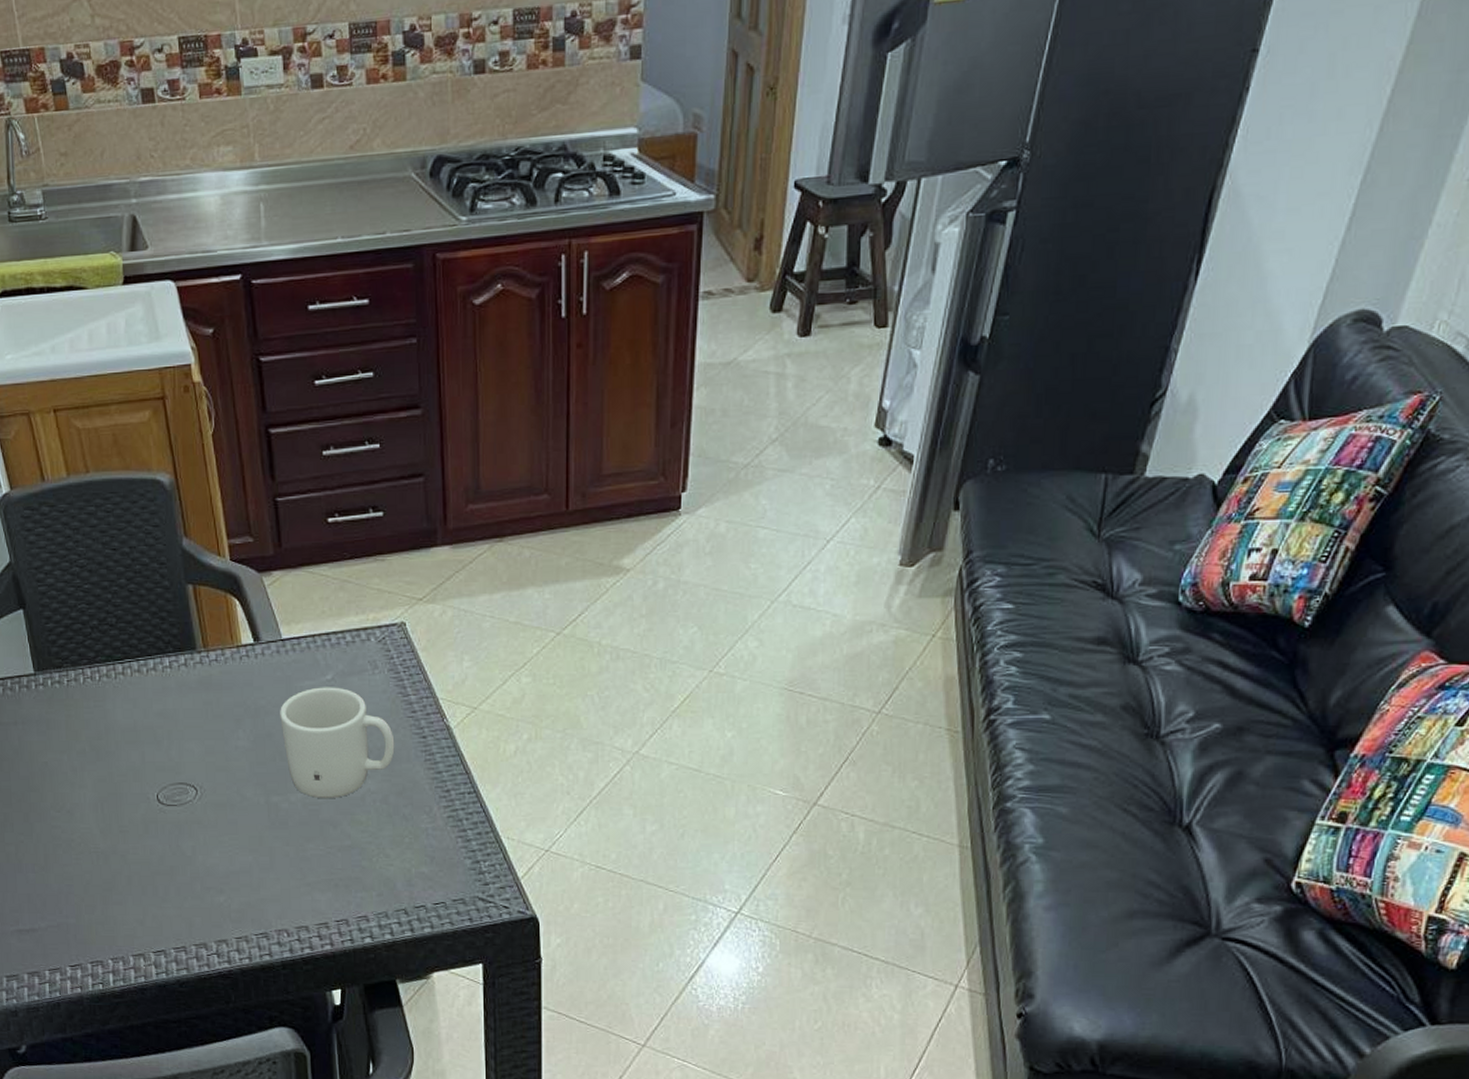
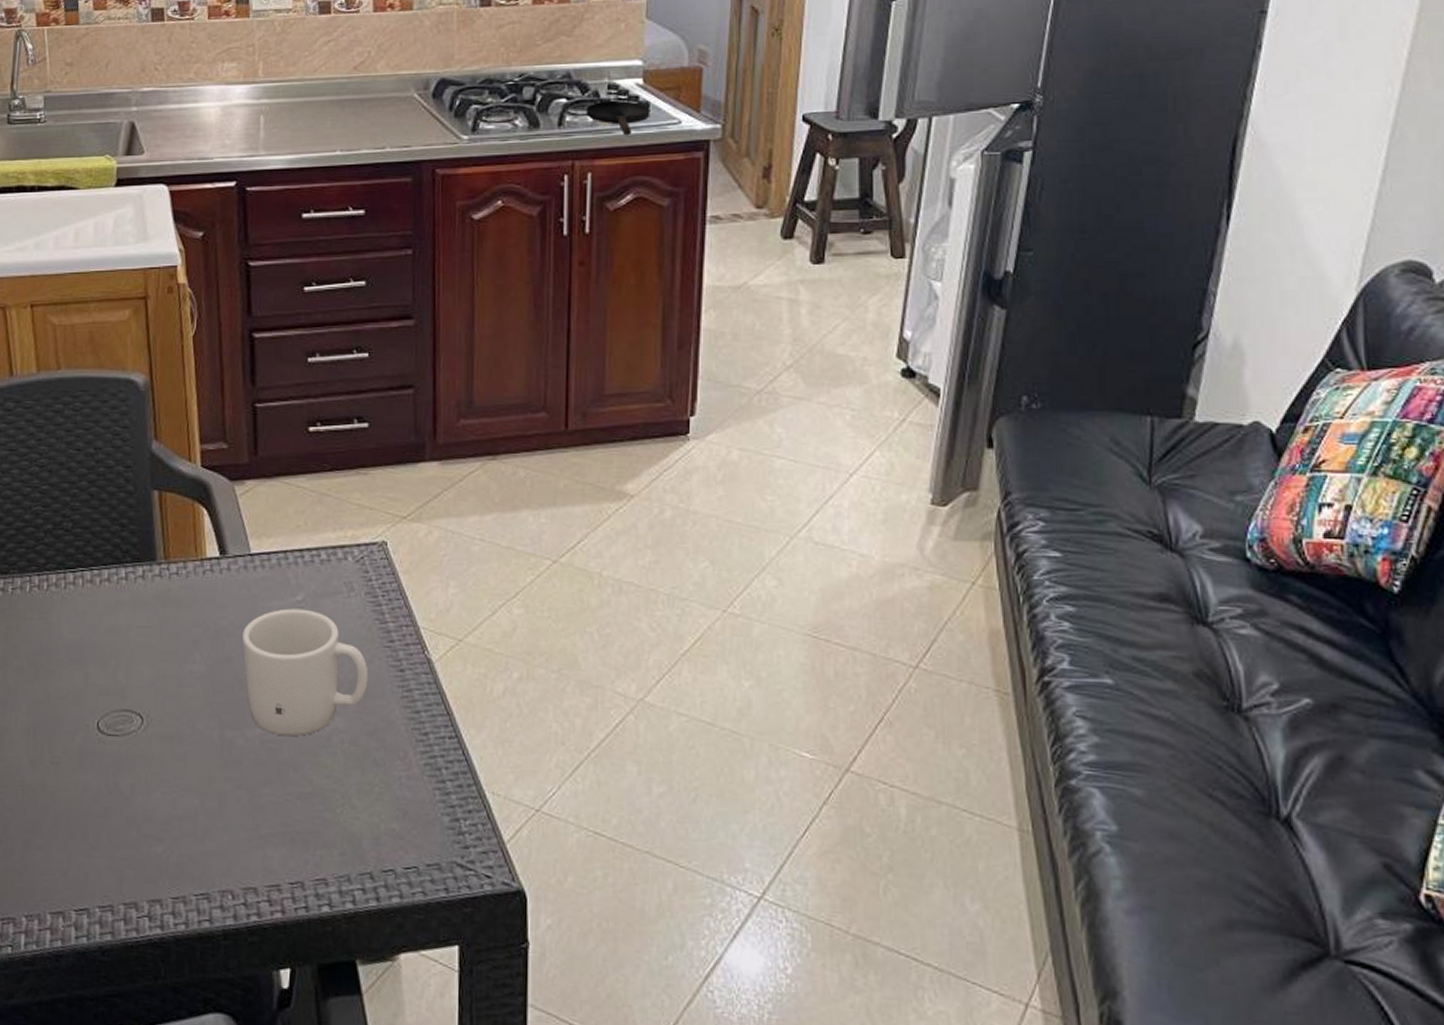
frying pan: none [582,173,645,211] -> present [586,101,650,136]

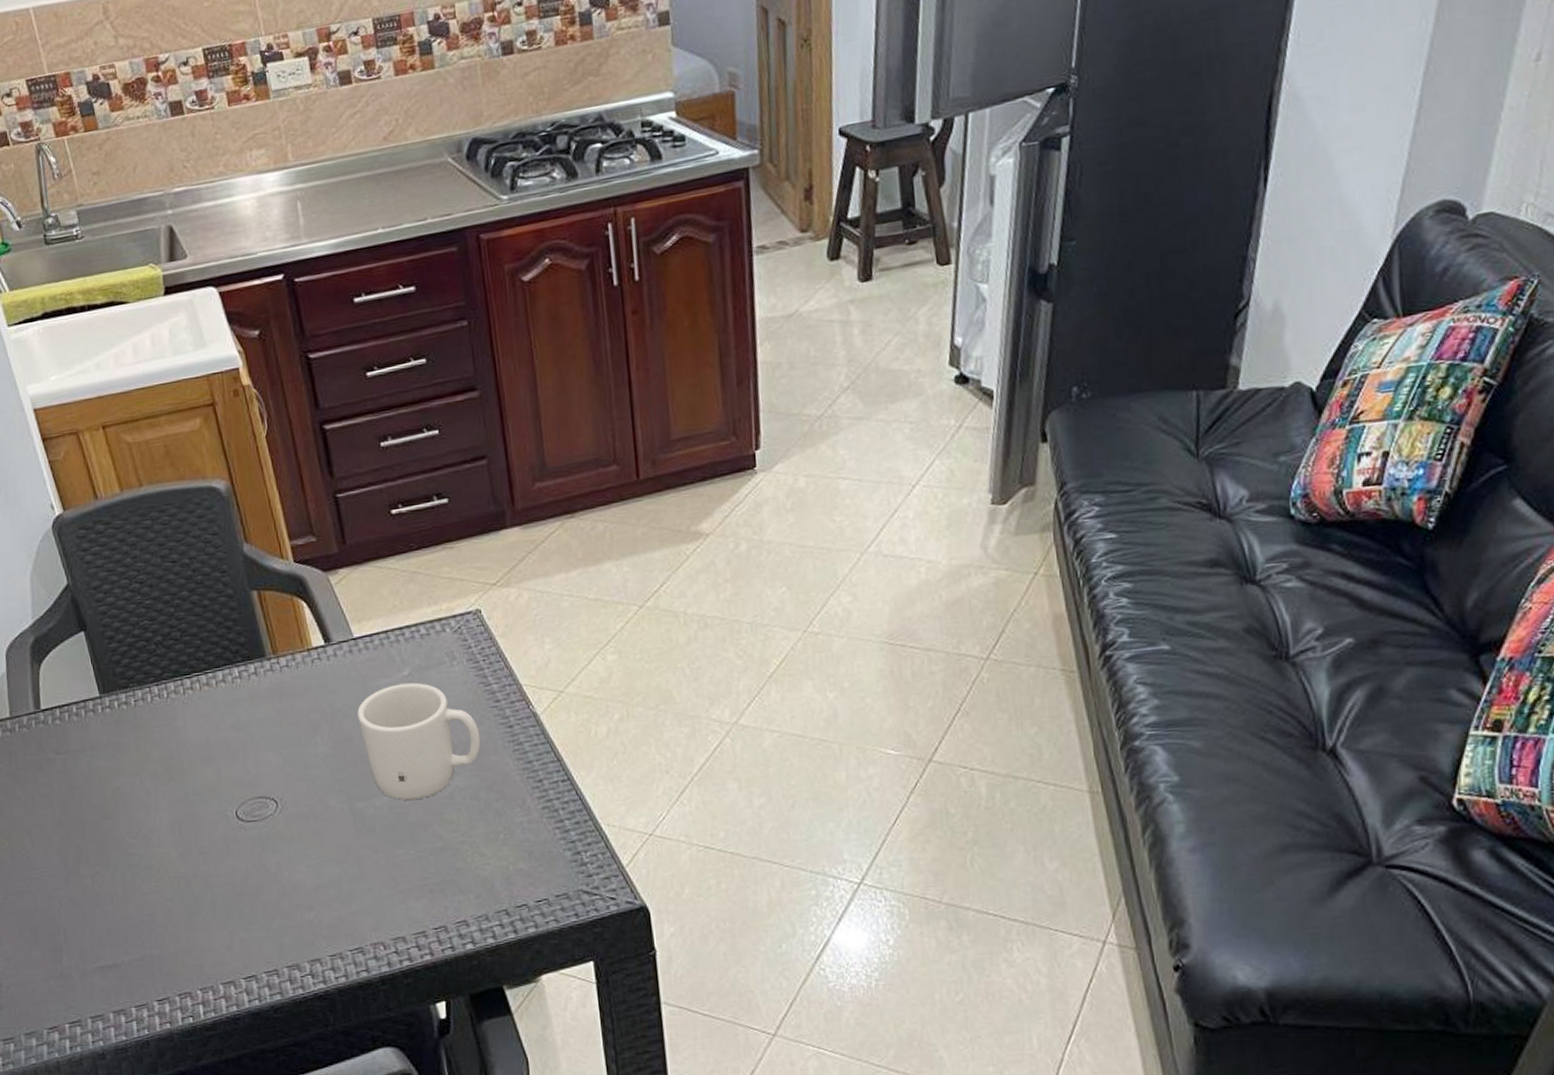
frying pan: present [586,101,650,136] -> none [622,137,687,175]

